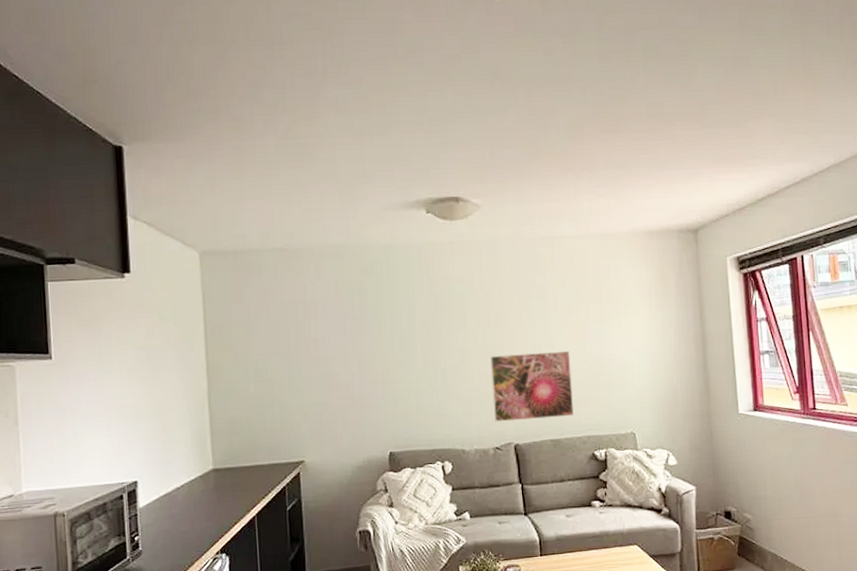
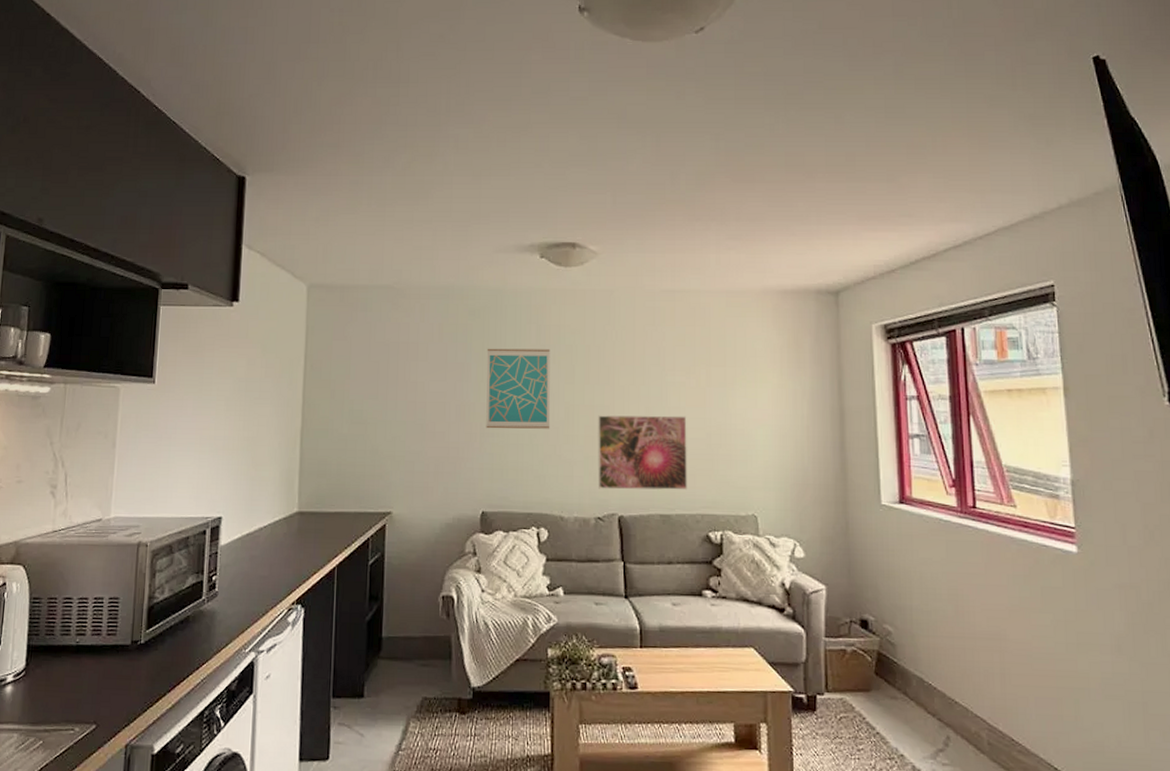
wall art: none [382,299,447,377] -> present [486,348,551,429]

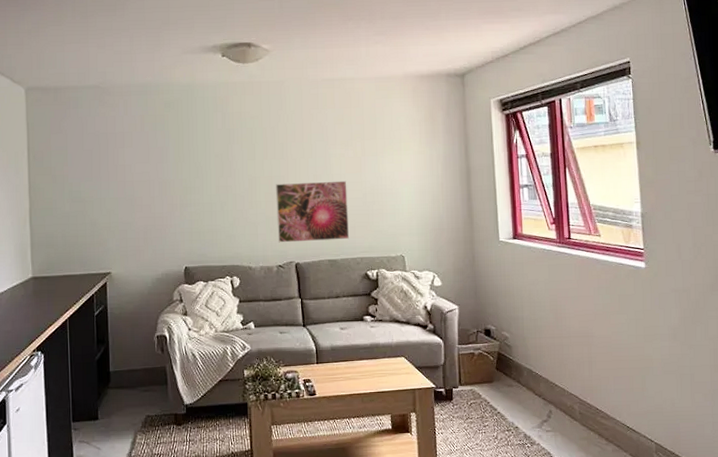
wall art: present [486,348,551,429] -> none [181,132,237,200]

